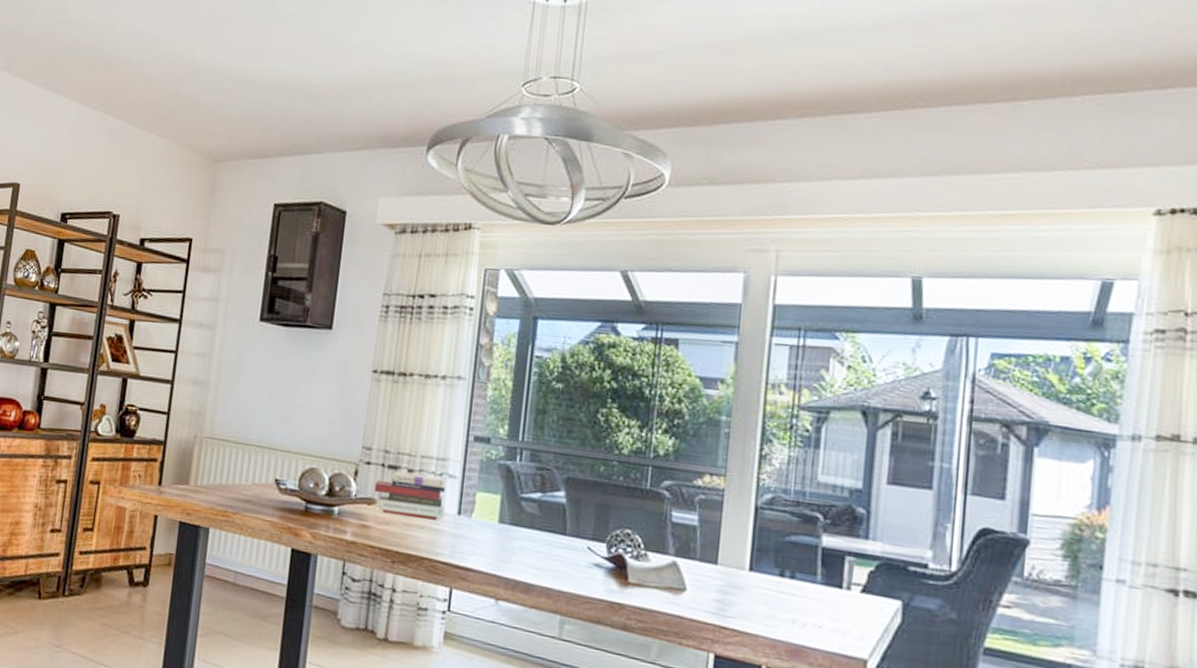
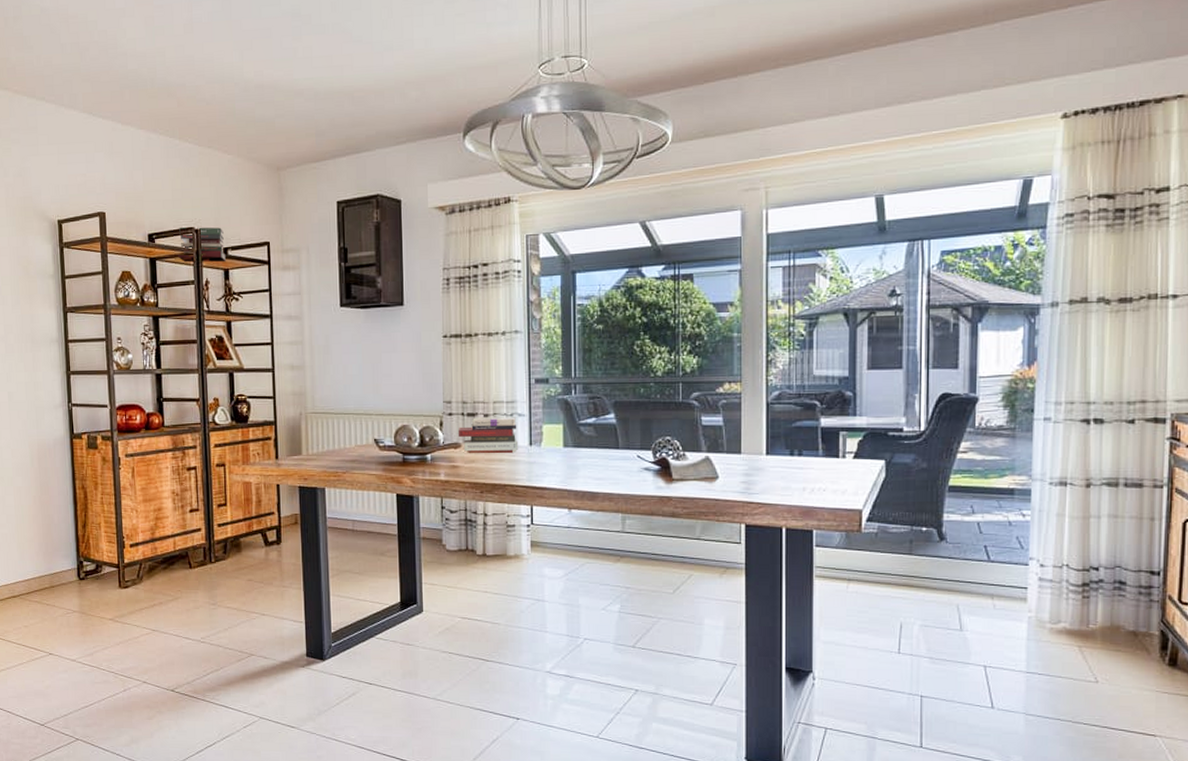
books: none [89,209,144,255] -> present [178,226,226,263]

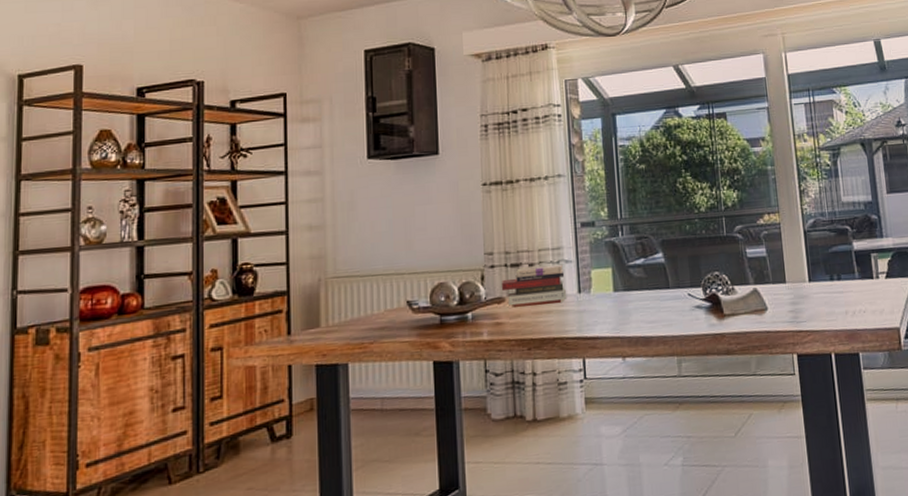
books: present [178,226,226,263] -> none [173,79,233,118]

